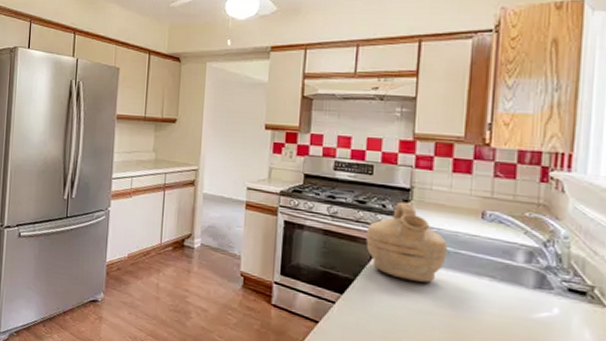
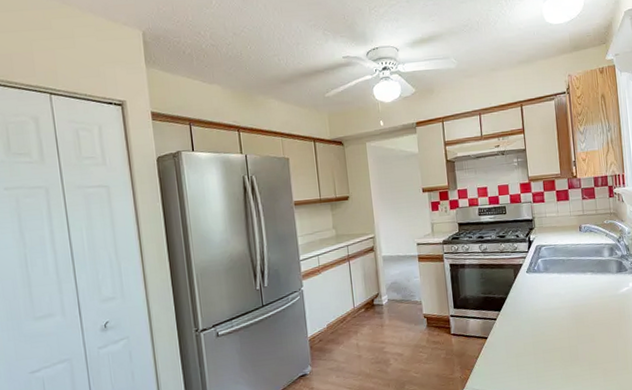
teapot: present [366,201,447,283] -> none [509,229,563,289]

